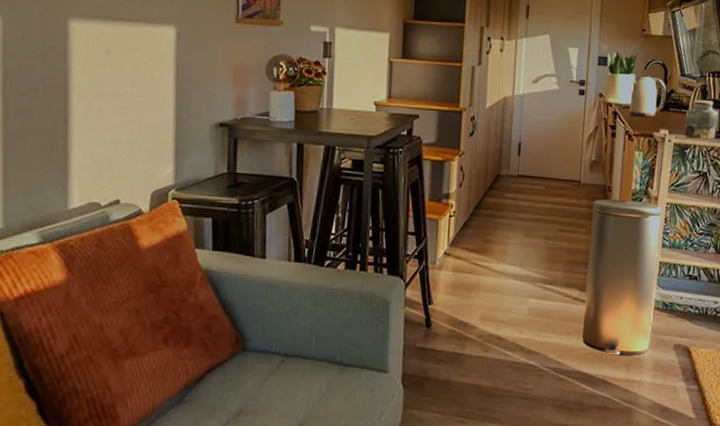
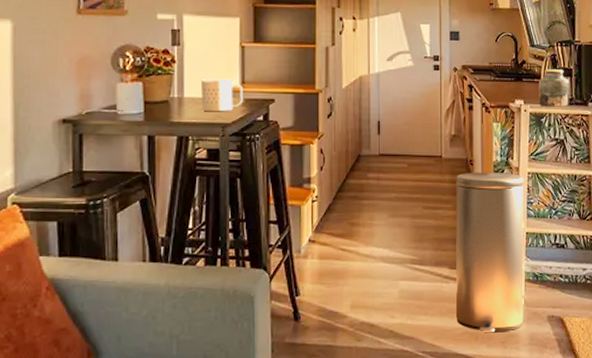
mug: none [348,92,390,125] -> present [201,78,244,112]
planter: present [601,51,637,105] -> none [456,26,487,78]
kettle: present [629,75,667,117] -> none [484,48,519,88]

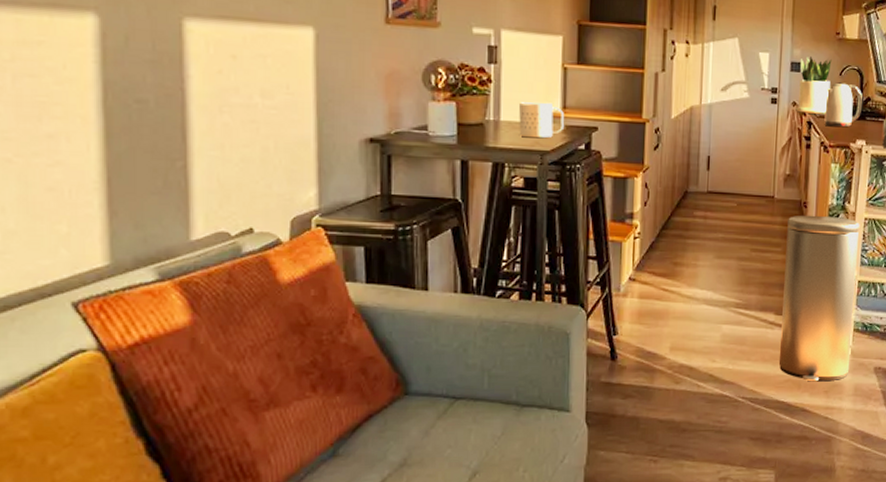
planter: none [456,26,487,78] -> present [794,56,832,114]
kettle: none [484,48,519,88] -> present [824,82,863,127]

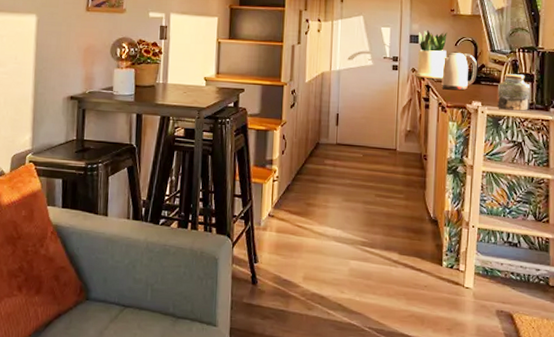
mug: present [519,102,565,139] -> none [181,69,218,98]
pedal bin: present [779,215,860,382] -> none [403,166,478,319]

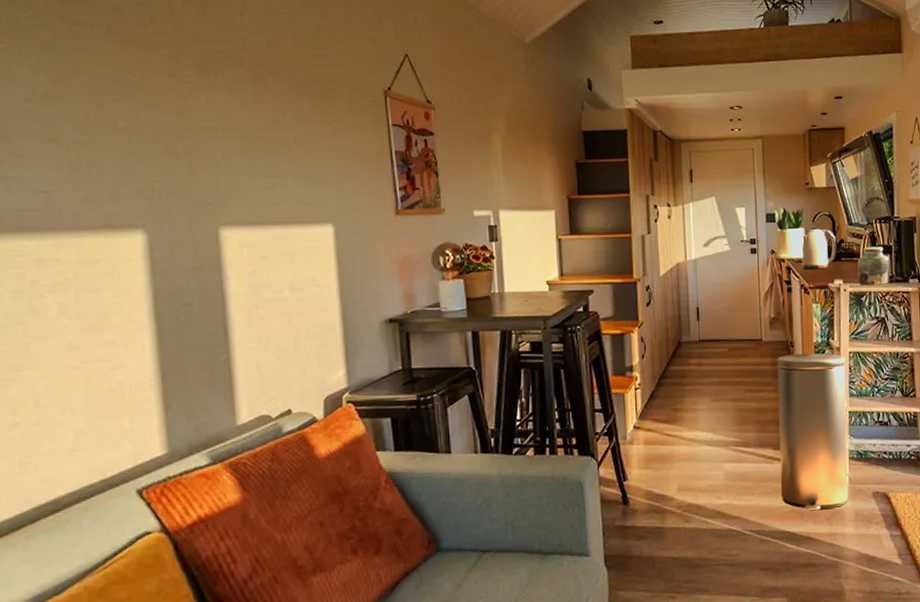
pedal bin: none [403,166,478,319] -> present [777,353,849,511]

